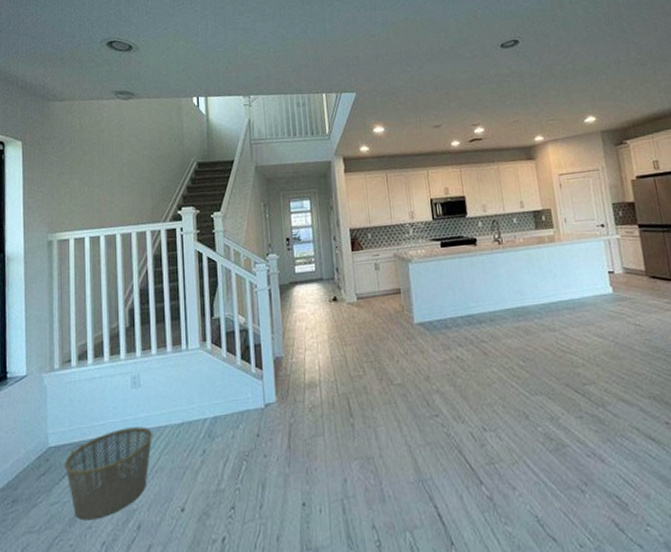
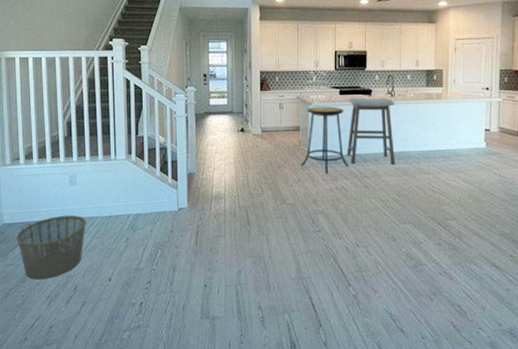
bar stool: none [406,261,462,343] -> present [300,106,349,174]
bar stool: none [451,245,514,328] -> present [346,97,395,164]

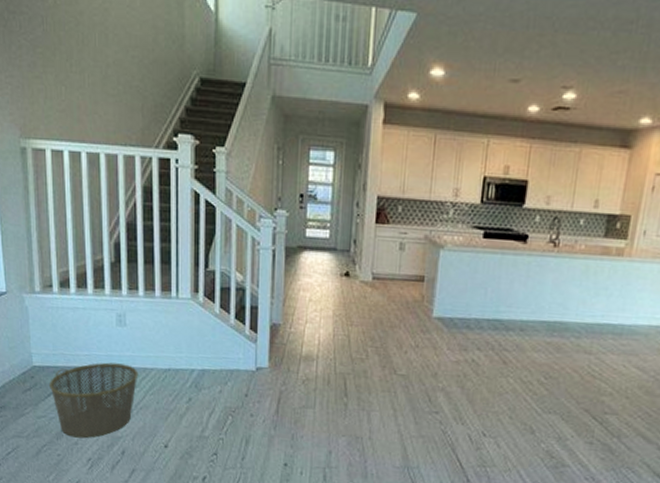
bar stool: present [300,106,349,174] -> none [420,251,488,342]
bar stool: present [346,97,395,164] -> none [483,243,558,337]

